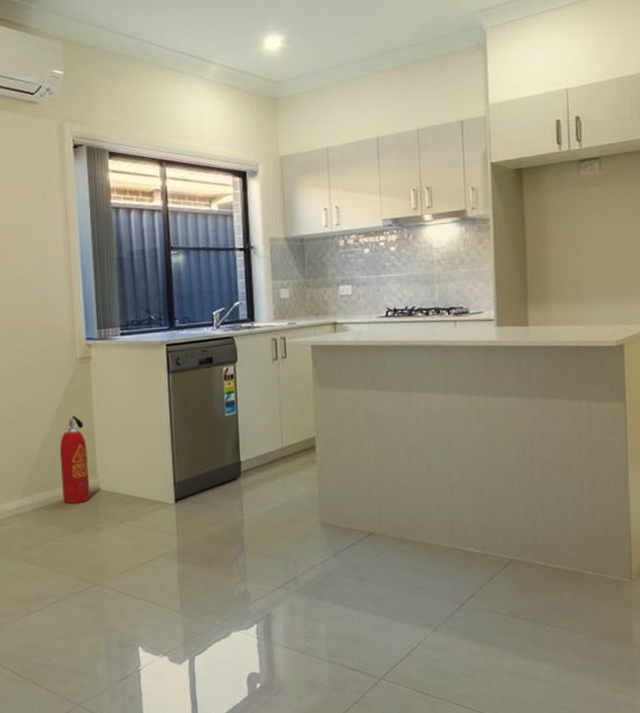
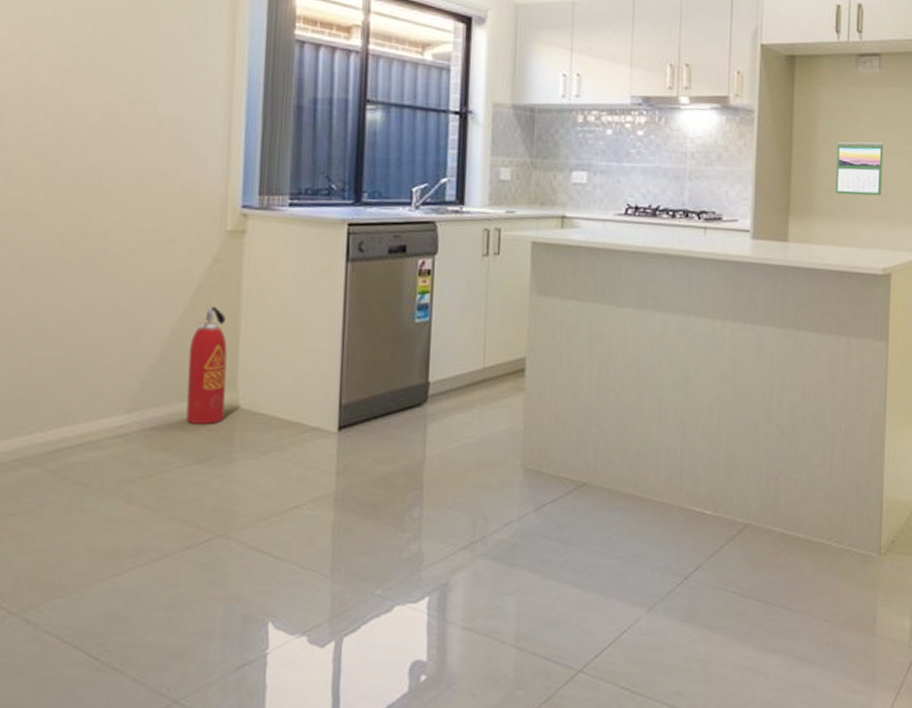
calendar: none [566,234,610,282] -> present [836,142,883,196]

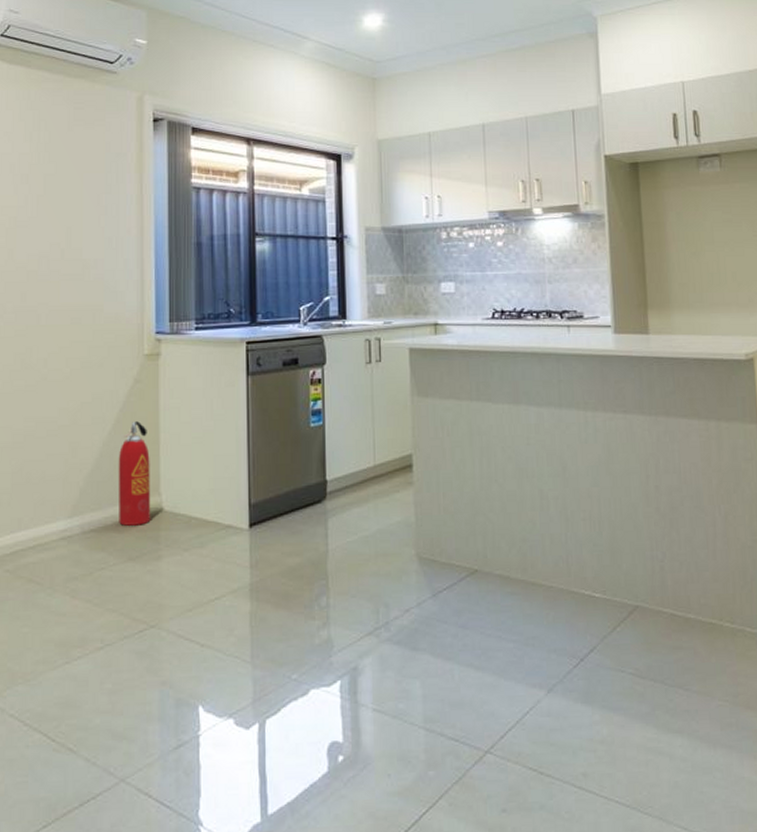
calendar: present [836,142,883,196] -> none [687,236,736,287]

